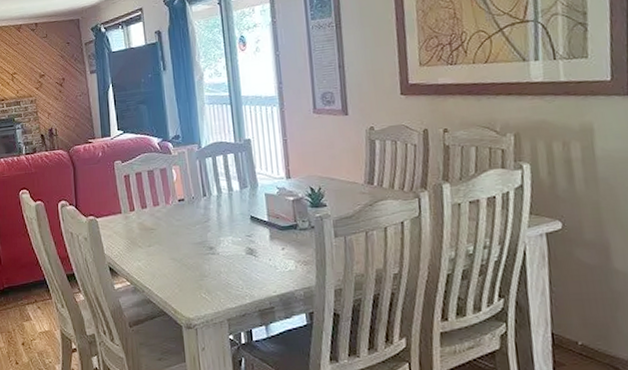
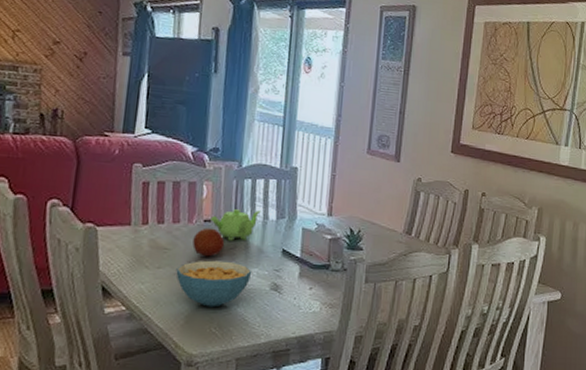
cereal bowl: none [163,233,227,276] -> present [176,260,252,308]
fruit: none [172,206,200,232] -> present [192,227,225,257]
teapot: none [183,184,225,215] -> present [211,209,261,241]

